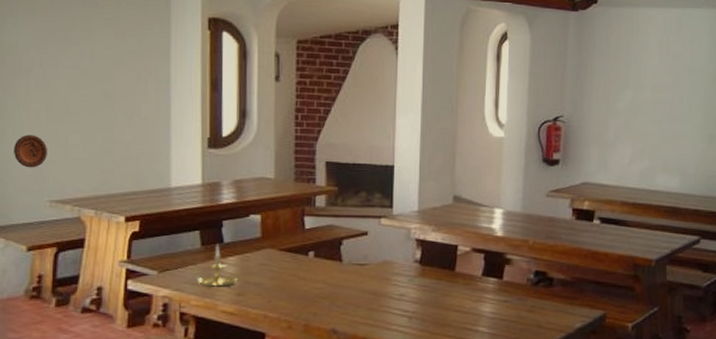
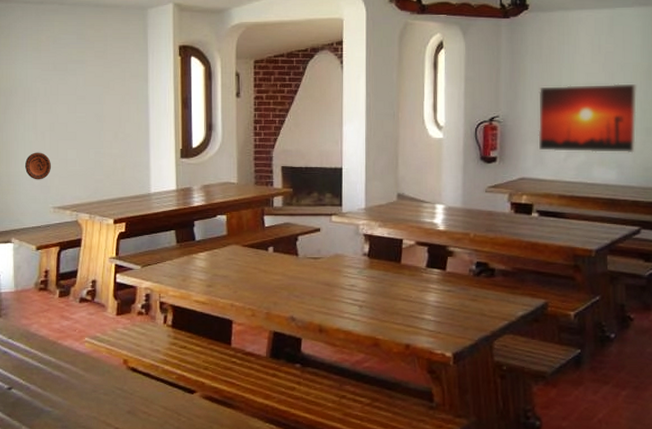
candle holder: present [192,244,238,287] -> none [169,242,208,279]
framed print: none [603,86,703,161] -> present [538,83,638,153]

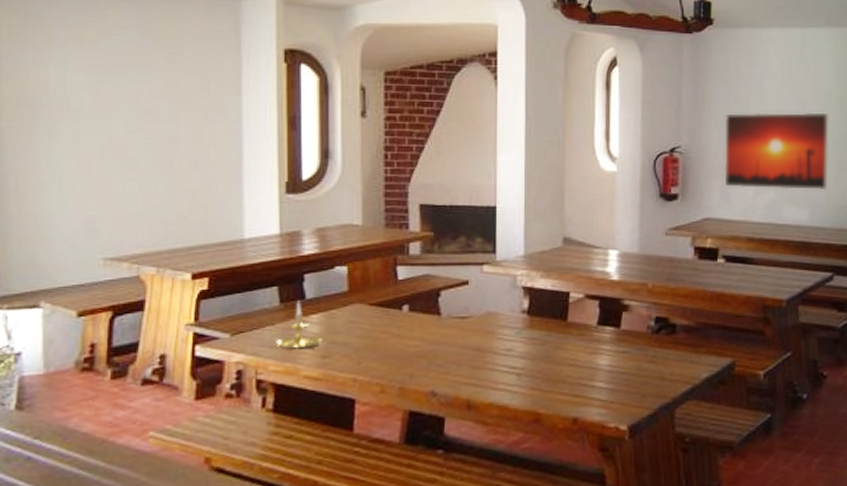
decorative plate: present [24,152,51,180] -> none [60,184,100,222]
candle holder: none [169,242,208,279] -> present [270,301,322,349]

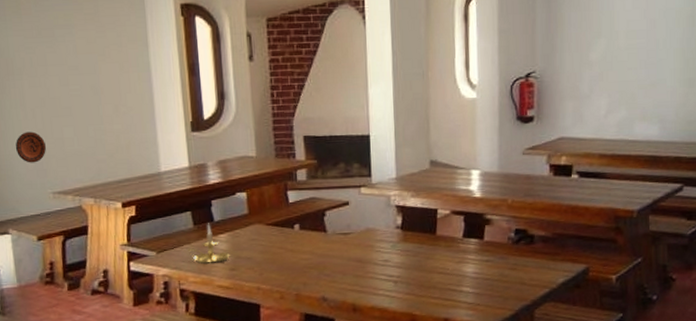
decorative plate: none [60,184,100,222] -> present [15,131,46,163]
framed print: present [724,112,830,191] -> none [577,31,680,108]

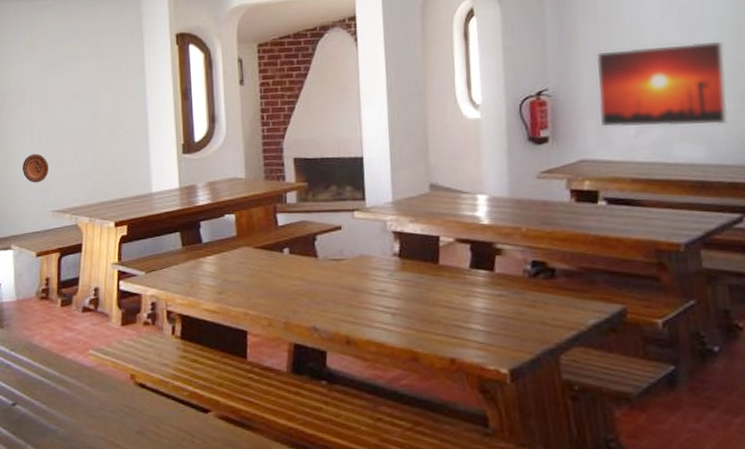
candle holder: present [187,223,230,264] -> none [175,244,218,285]
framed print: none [577,31,680,108] -> present [596,42,728,128]

